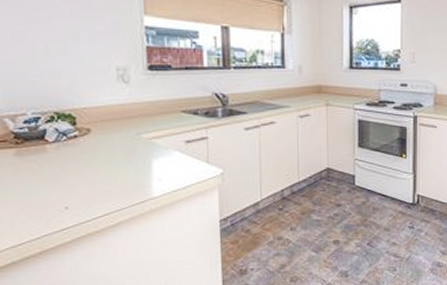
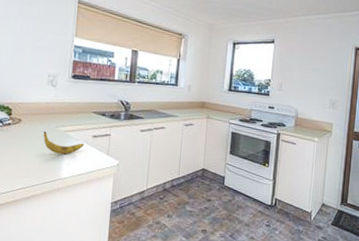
banana: none [121,142,177,168] -> present [43,132,85,155]

